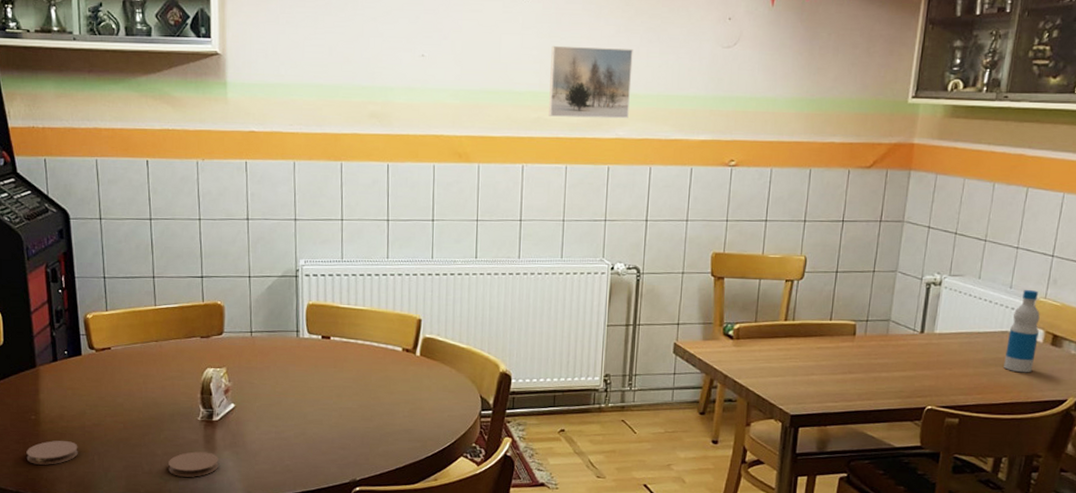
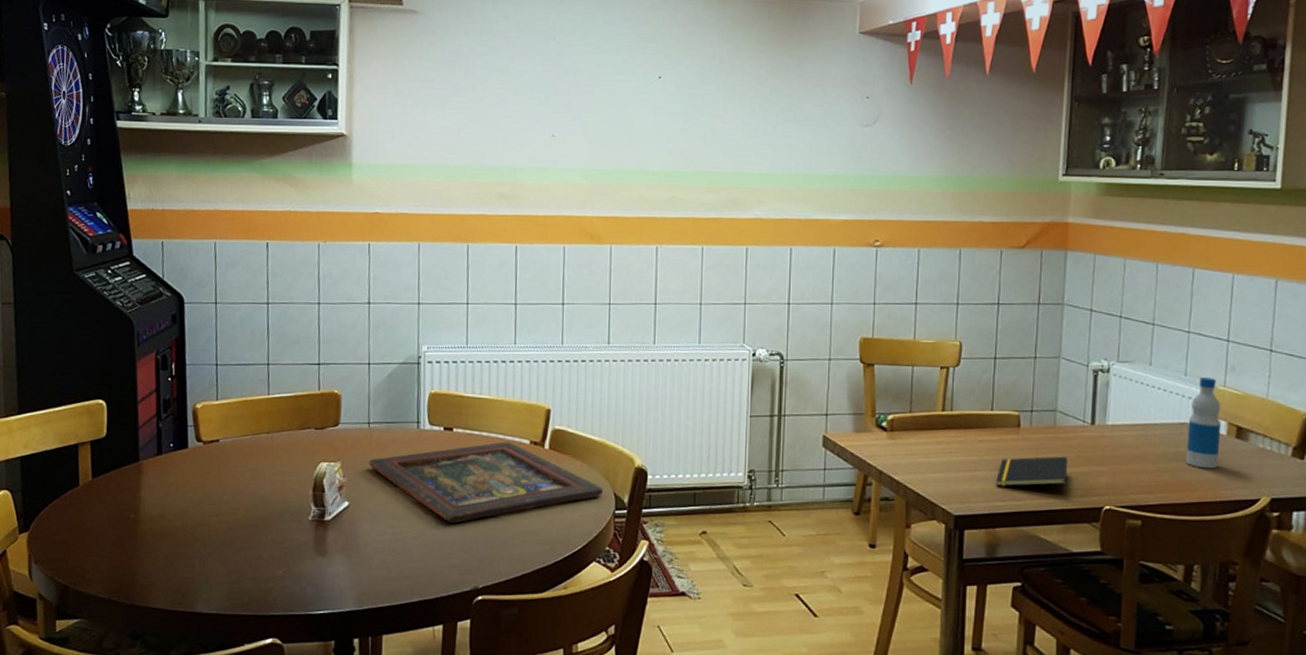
coaster: present [26,440,78,465] -> none [122,542,178,570]
coaster: present [168,451,218,477] -> none [274,555,329,584]
religious icon: none [251,349,471,423] -> present [368,441,604,524]
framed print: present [548,45,633,119] -> none [683,125,769,199]
notepad: none [830,361,897,389] -> present [996,456,1068,487]

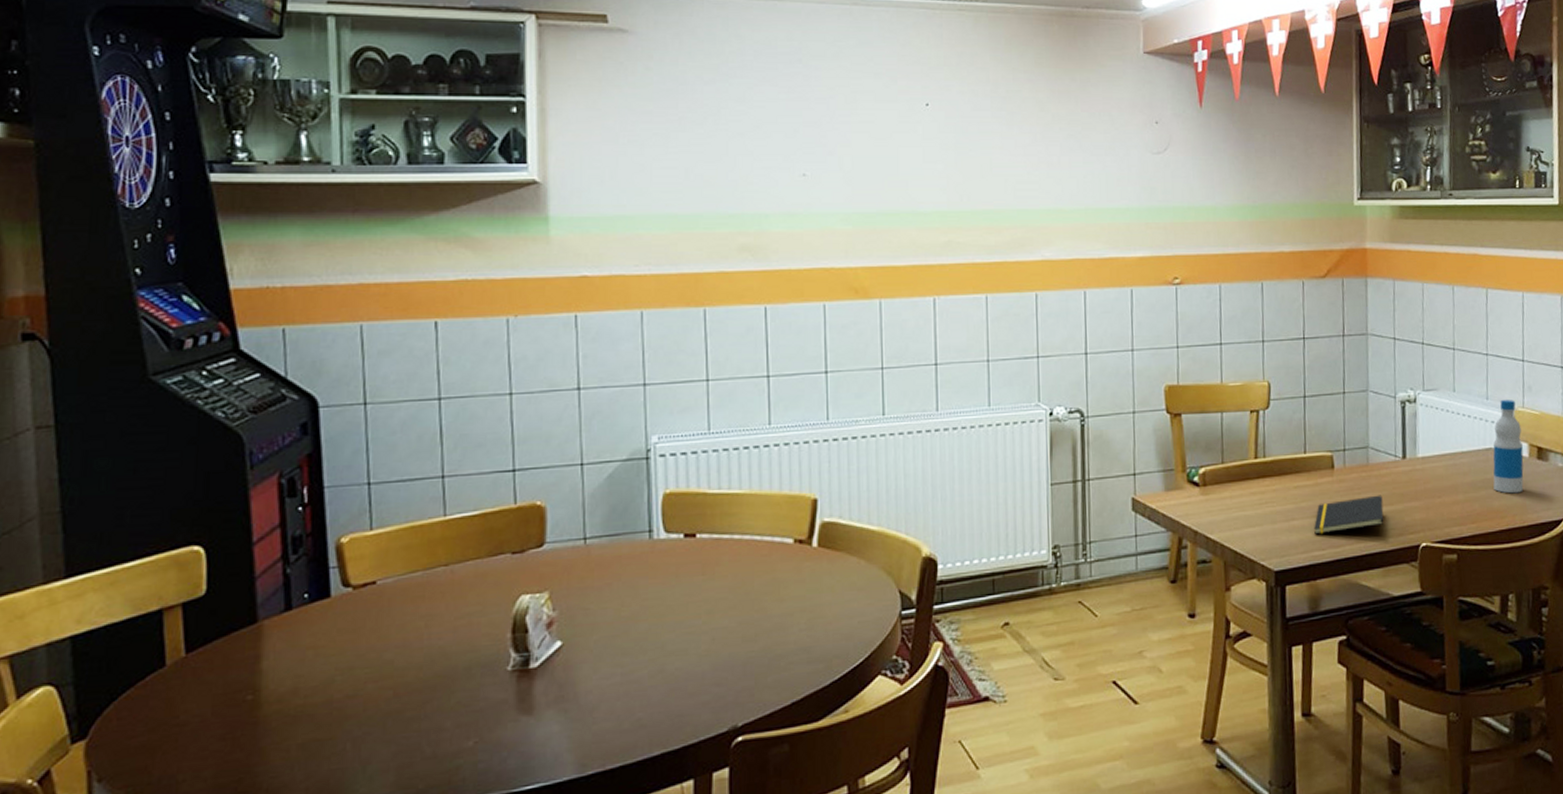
religious icon: present [368,441,604,524] -> none [586,543,887,652]

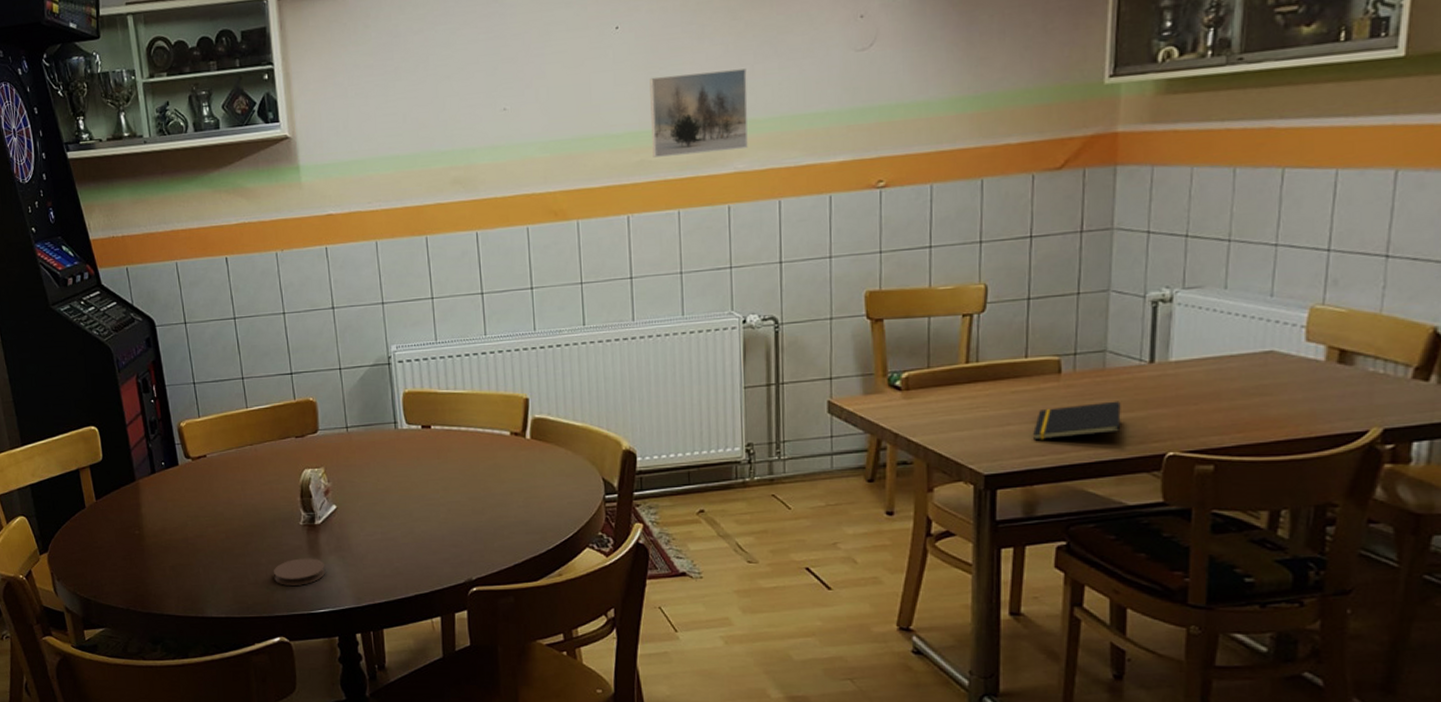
coaster: none [462,715,538,757] -> present [274,558,325,585]
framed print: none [959,158,1055,239] -> present [649,68,748,158]
bottle: present [1493,400,1524,494] -> none [1271,296,1318,402]

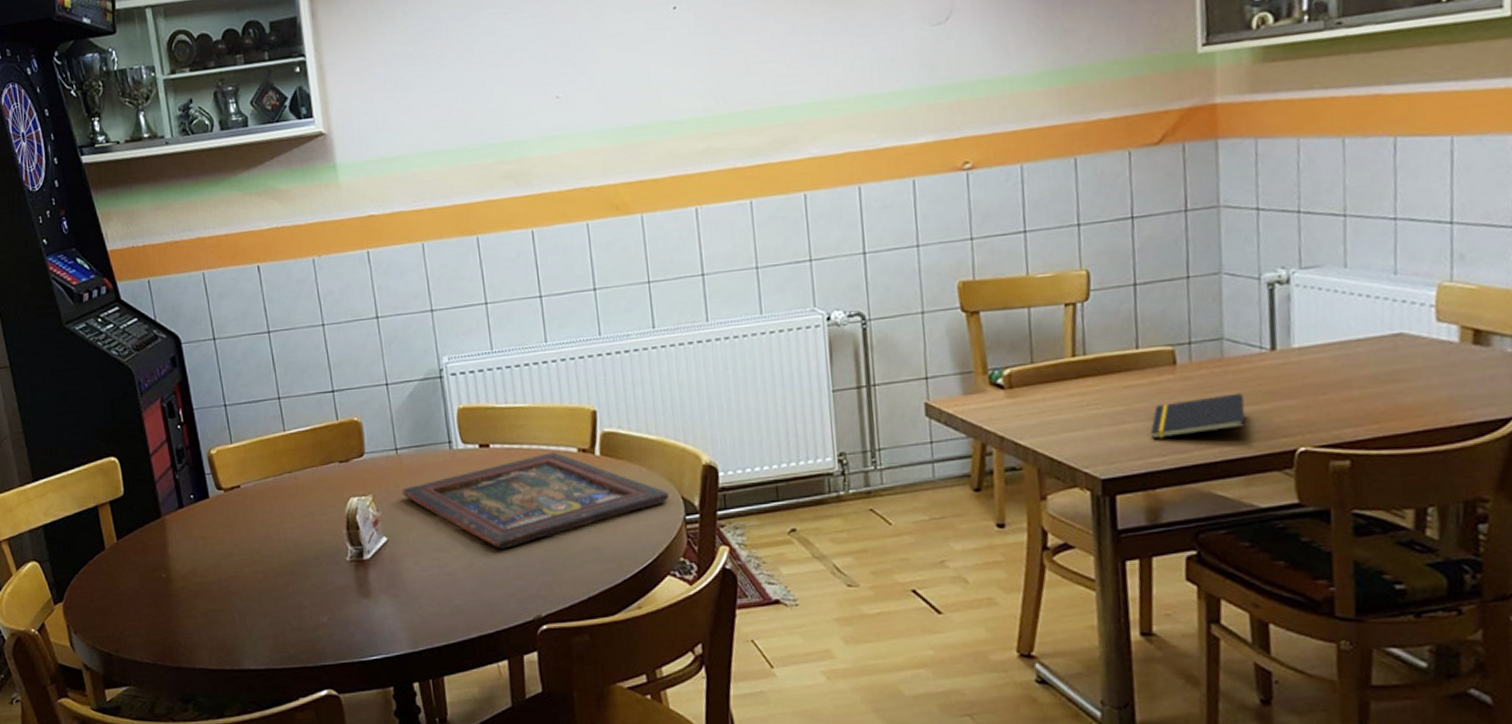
coaster: present [274,558,325,585] -> none [318,598,376,630]
religious icon: none [350,434,592,519] -> present [401,452,670,549]
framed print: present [649,68,748,158] -> none [712,47,822,144]

